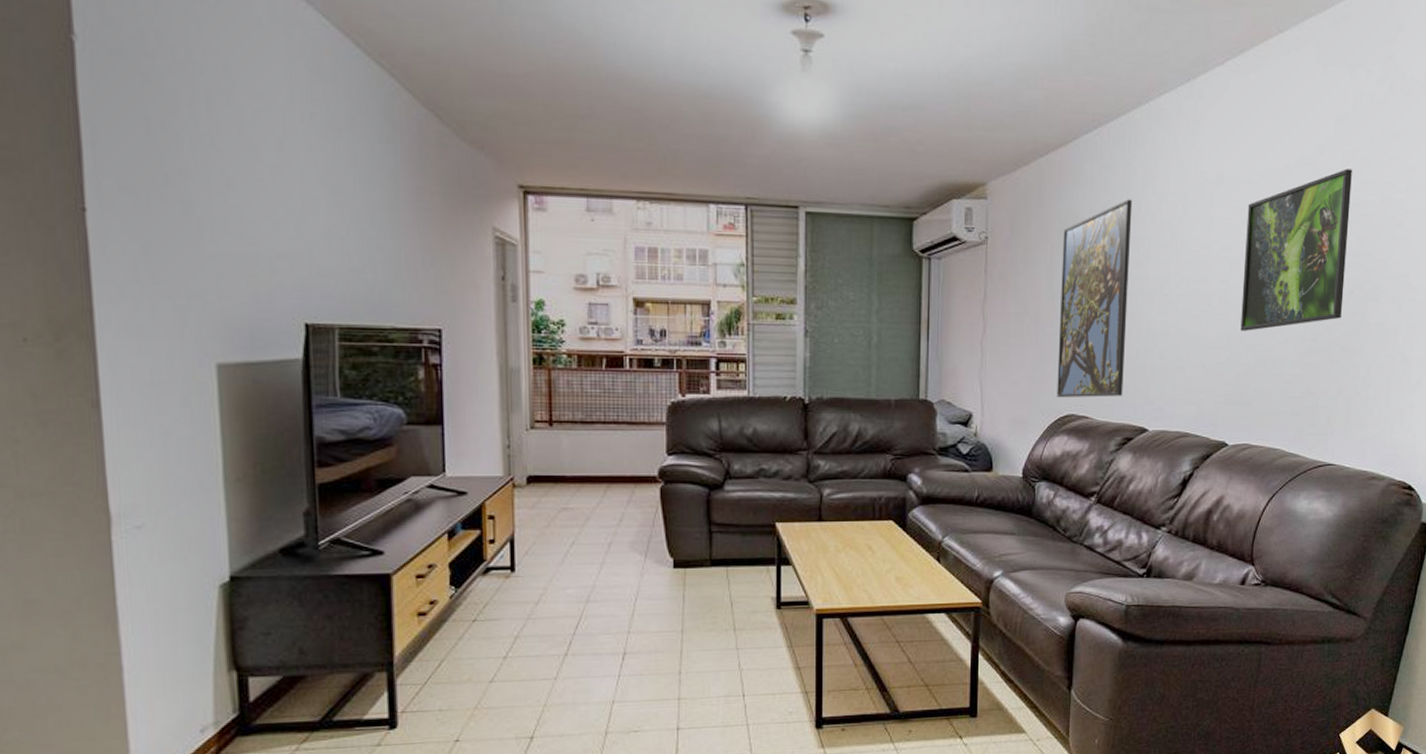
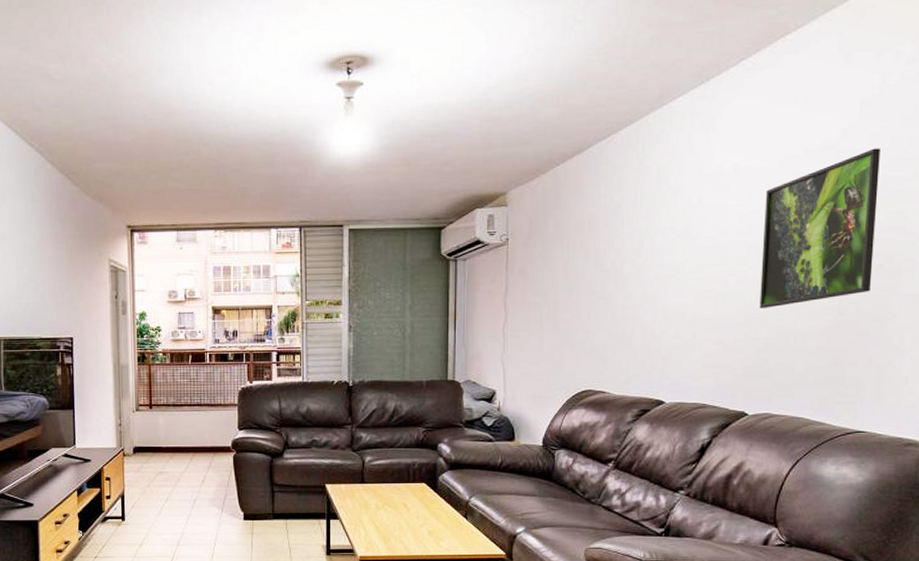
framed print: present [1057,199,1133,397] -> none [574,195,647,375]

